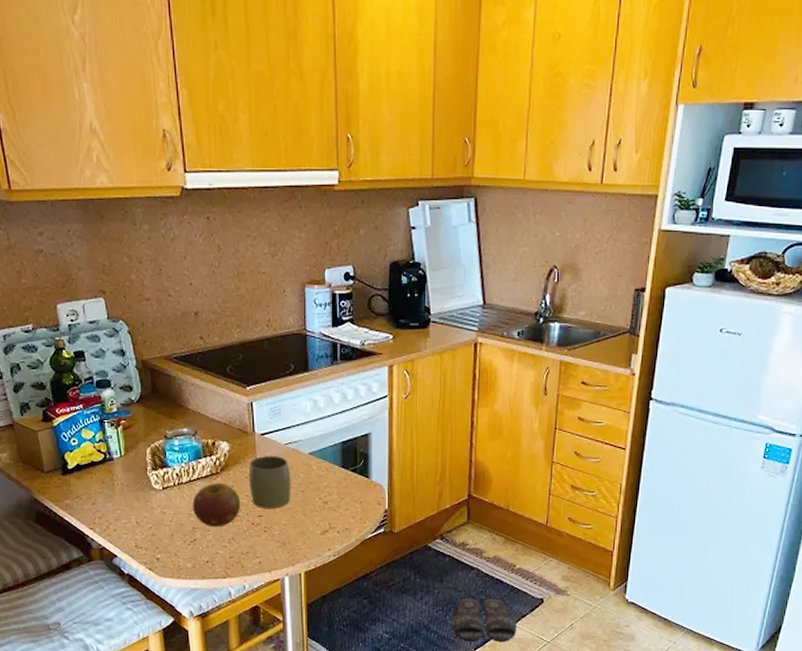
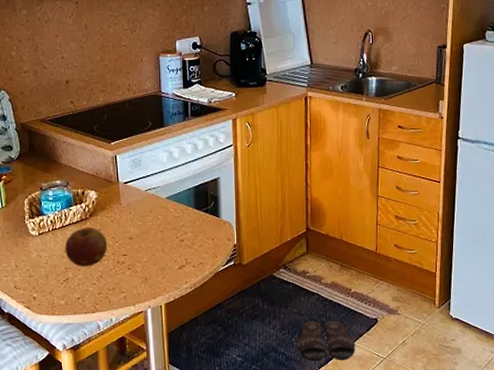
mug: present [248,456,291,508] -> none [114,201,152,248]

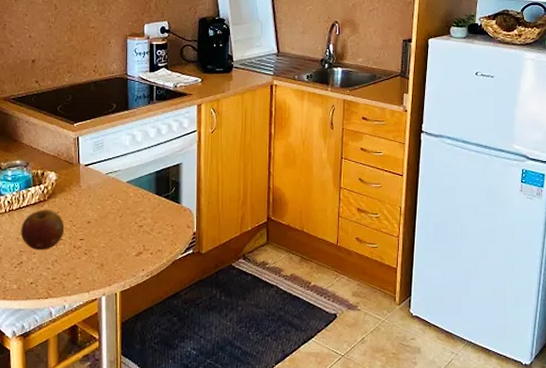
slippers: present [296,320,356,361] -> none [253,314,314,356]

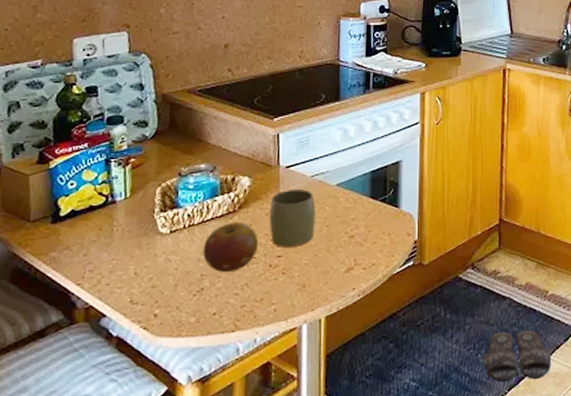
mug: none [72,185,110,232] -> present [269,189,316,247]
slippers: none [253,314,314,356] -> present [483,329,552,382]

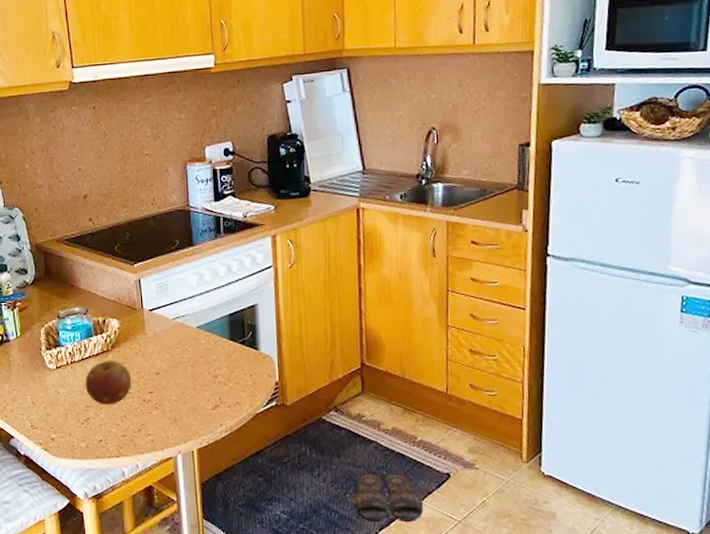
mug: present [269,189,316,247] -> none [138,331,181,384]

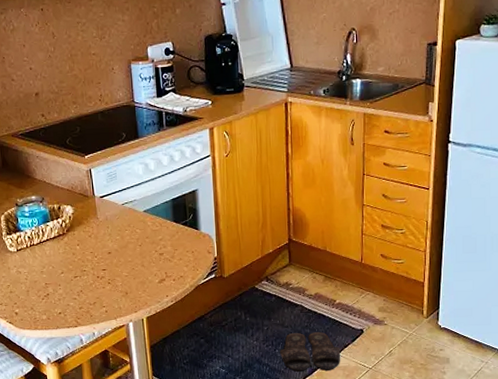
fruit: present [85,361,132,404] -> none [43,243,87,282]

